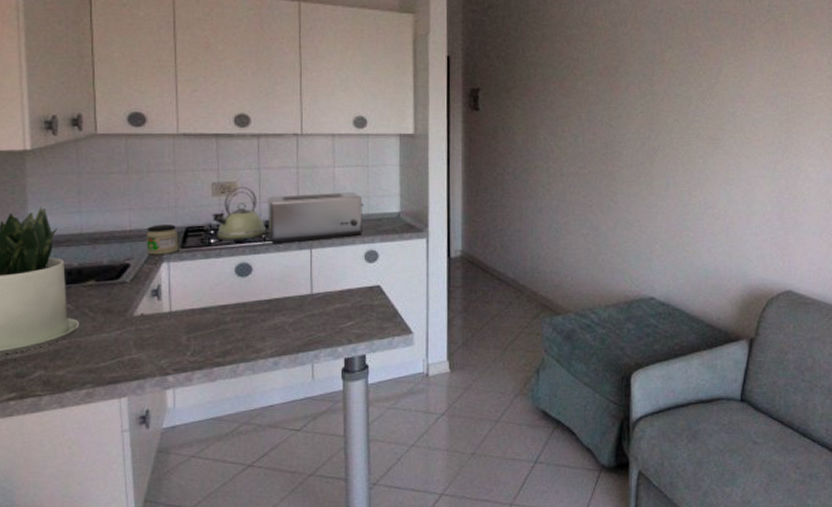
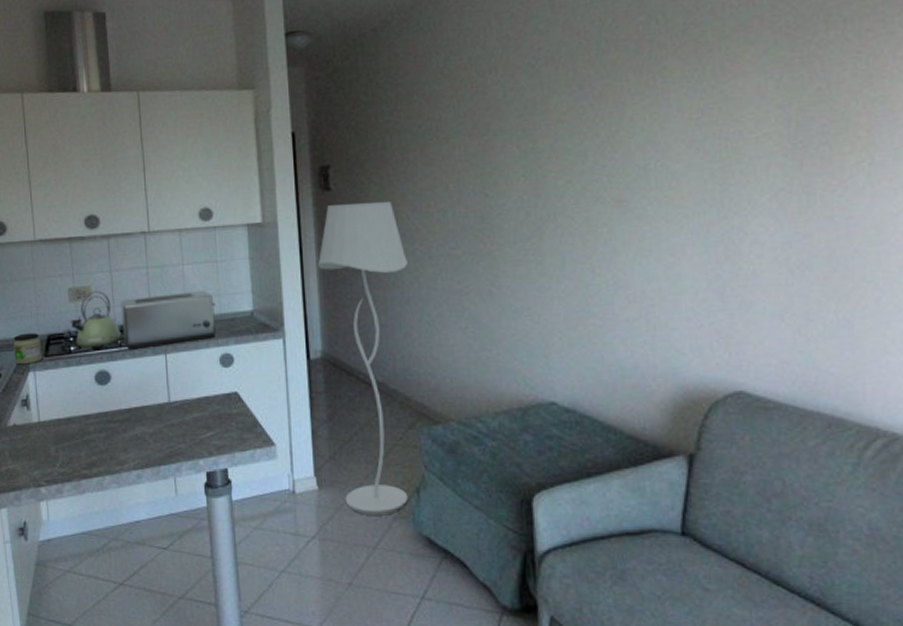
floor lamp: none [463,123,543,393] -> present [317,201,409,516]

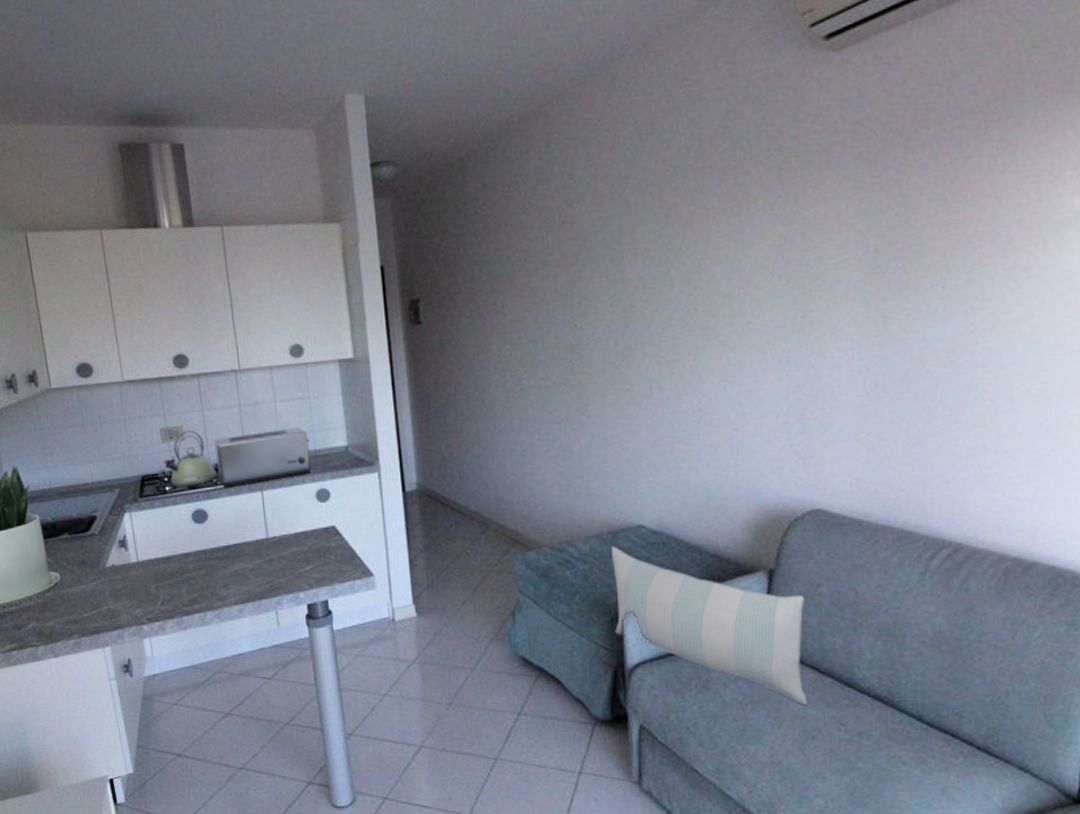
jar: present [13,333,43,365] -> none [106,474,138,506]
floor lamp: present [317,201,409,516] -> none [410,333,504,639]
pillow: none [520,423,732,603] -> present [610,546,808,705]

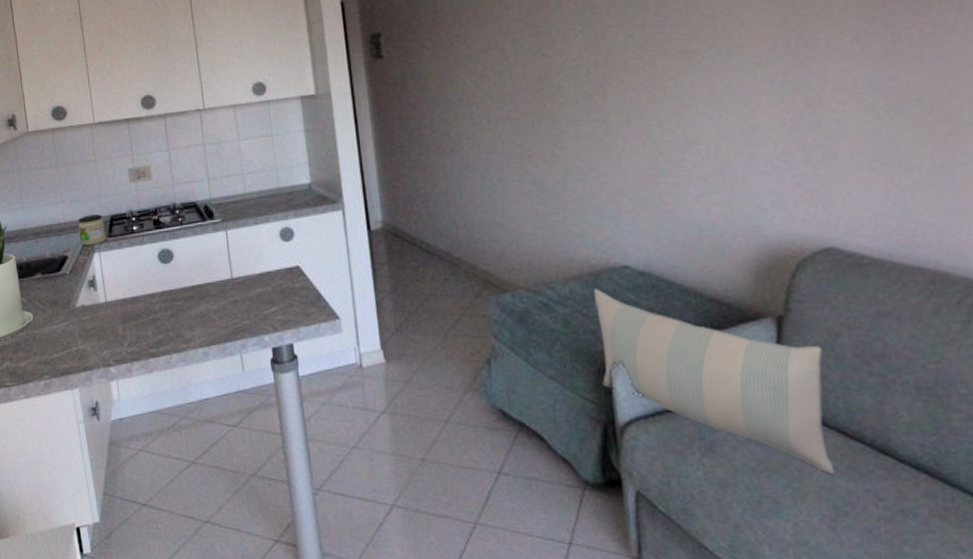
jar: none [106,474,138,506] -> present [78,214,107,246]
kettle: present [163,430,219,488] -> none [131,170,184,228]
toaster: present [214,426,311,488] -> none [179,164,275,228]

